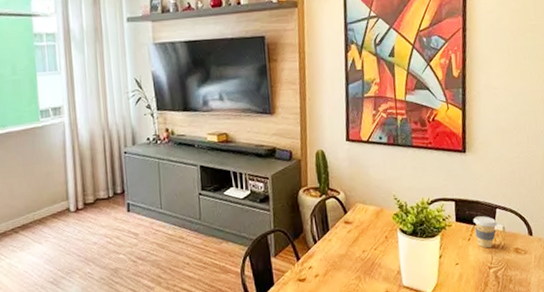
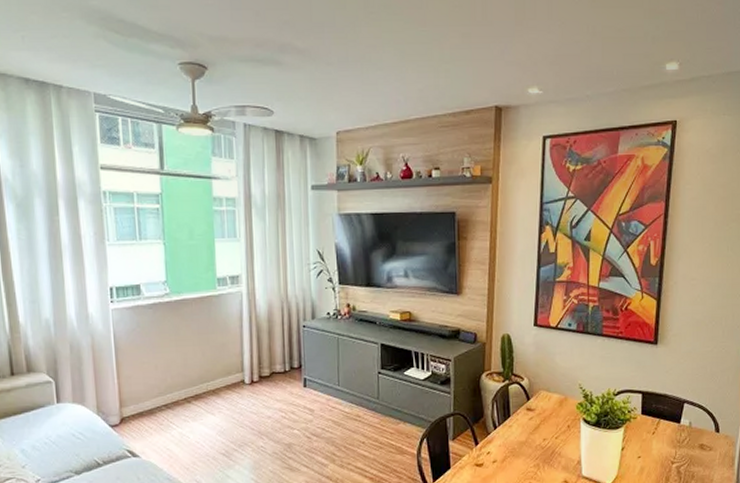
coffee cup: present [473,216,497,249] -> none [659,410,684,443]

